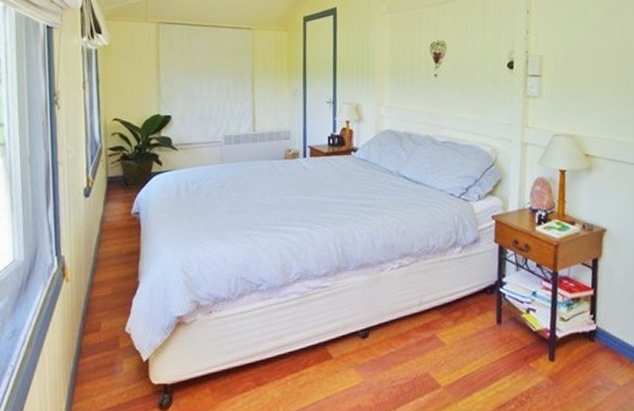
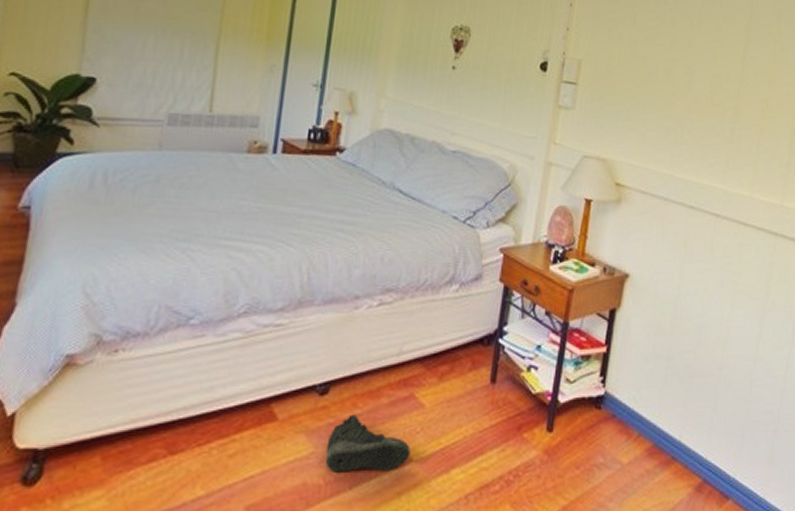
sneaker: none [372,352,438,397] -> present [325,414,411,473]

